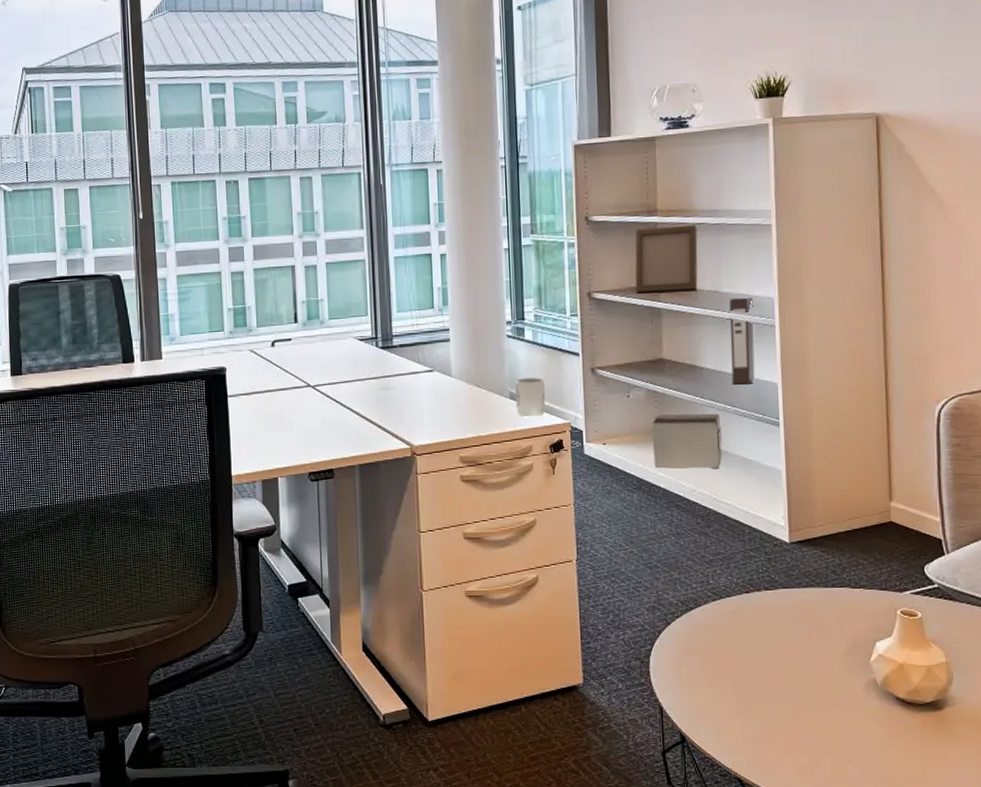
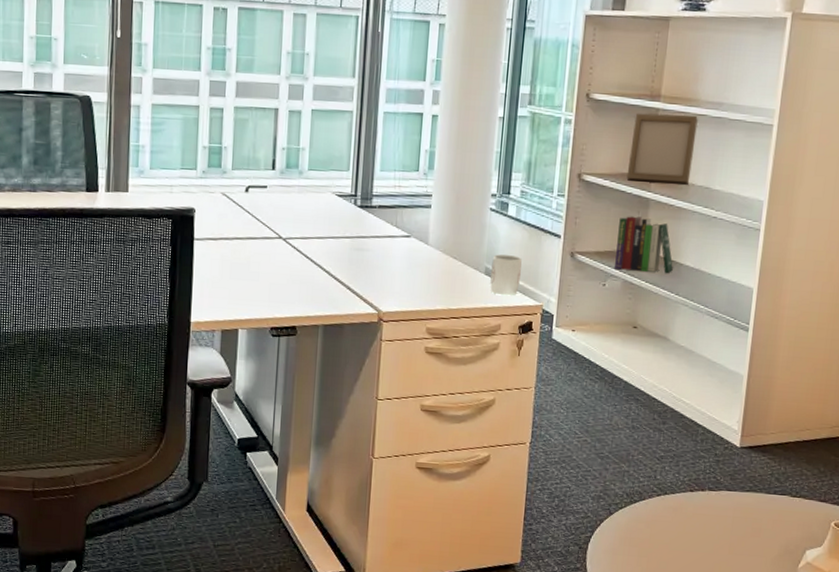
books: none [634,327,694,380] -> present [615,216,673,274]
box: present [651,413,723,469] -> none [620,306,692,367]
binder: present [730,297,755,386] -> none [709,196,743,287]

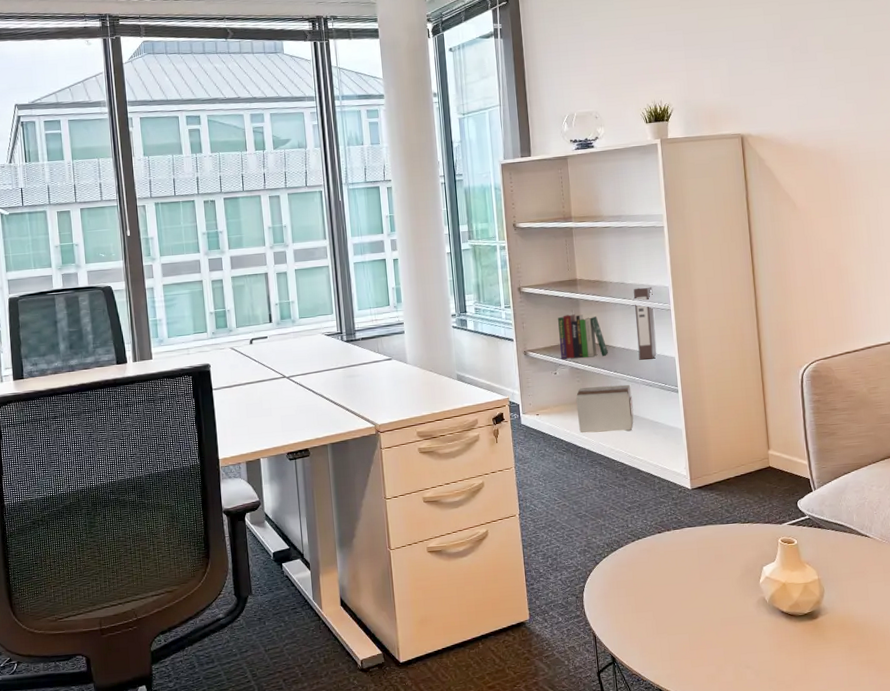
mug: present [490,254,522,296] -> none [461,361,487,396]
box: none [620,306,692,367] -> present [575,384,634,433]
photo frame: present [626,113,698,186] -> none [554,228,607,288]
binder: none [709,196,743,287] -> present [634,287,657,361]

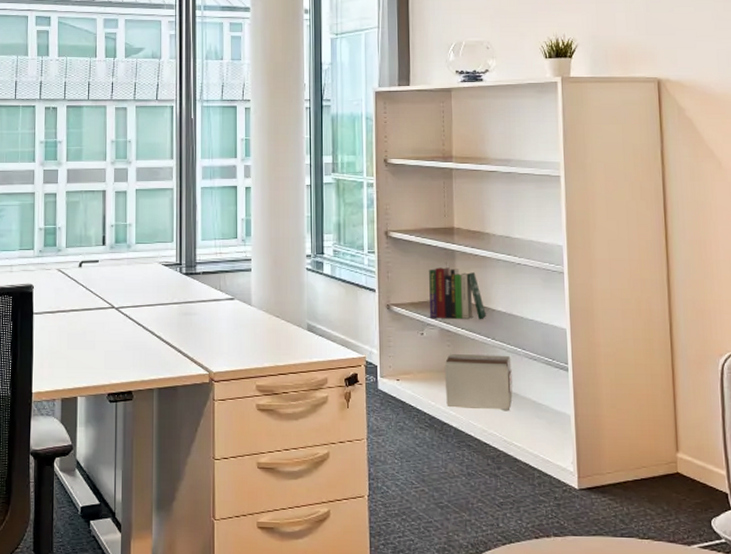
binder: present [634,287,657,361] -> none [520,244,545,329]

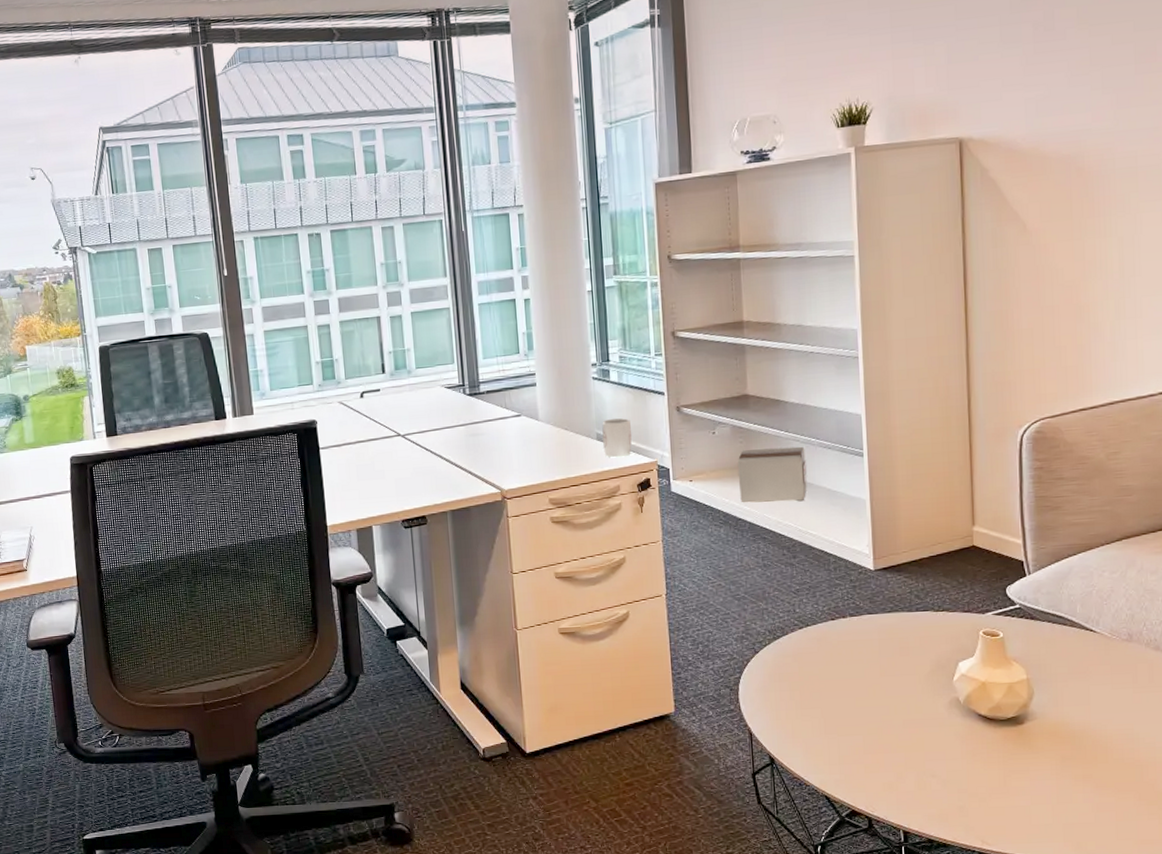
mug: none [313,311,342,350] -> present [602,418,632,458]
books: present [429,267,486,320] -> none [719,363,779,416]

